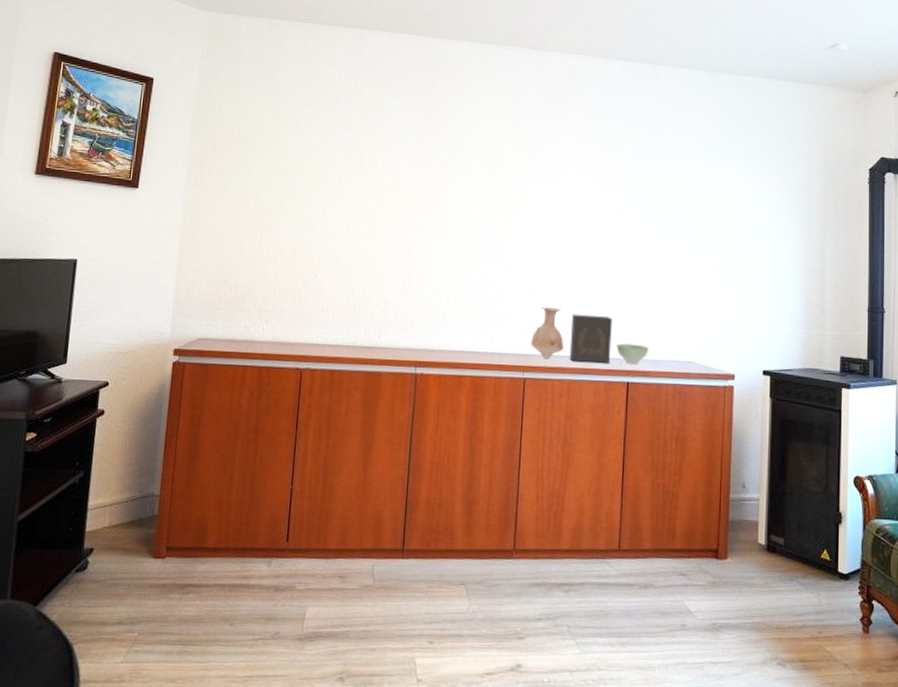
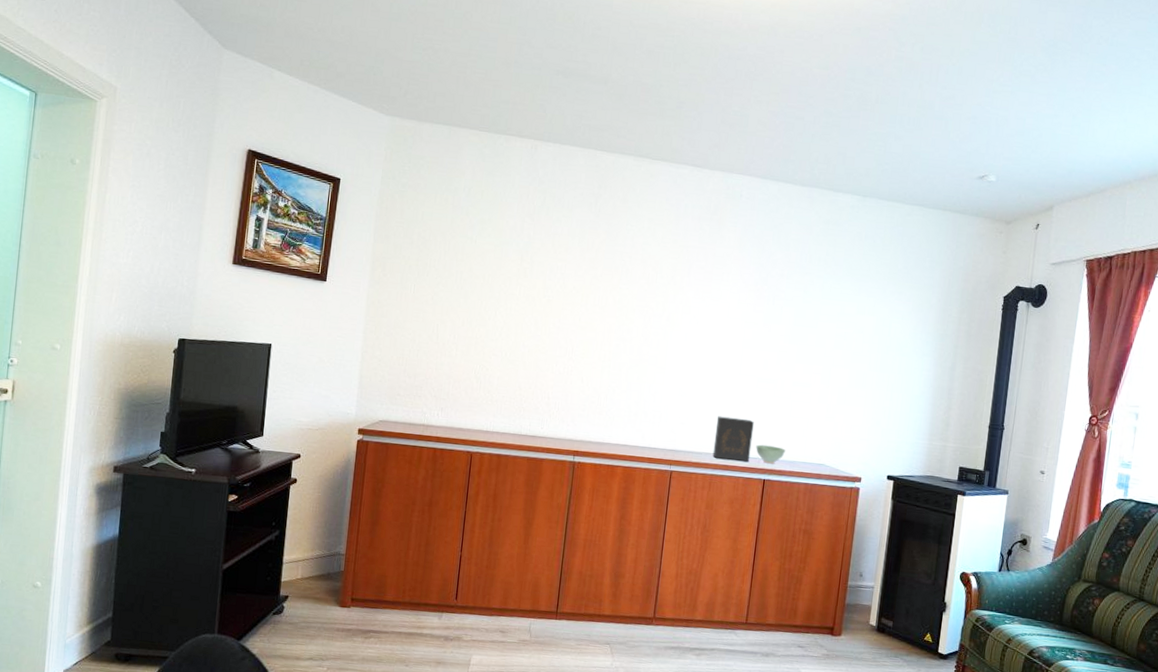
vase: present [531,307,564,360] -> none [678,408,709,455]

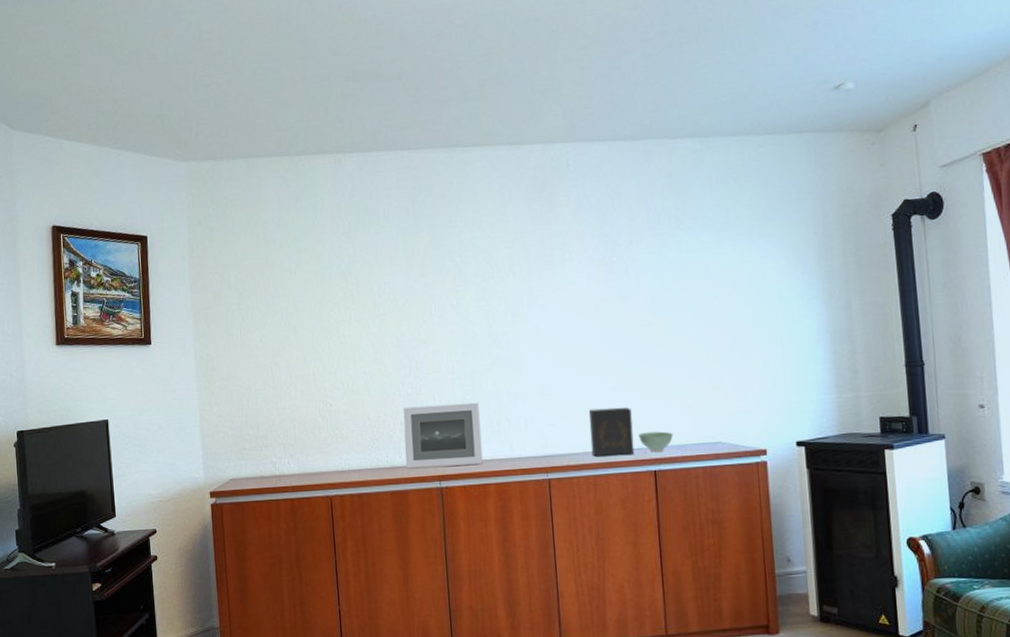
picture frame: none [545,384,622,447] -> present [403,402,483,469]

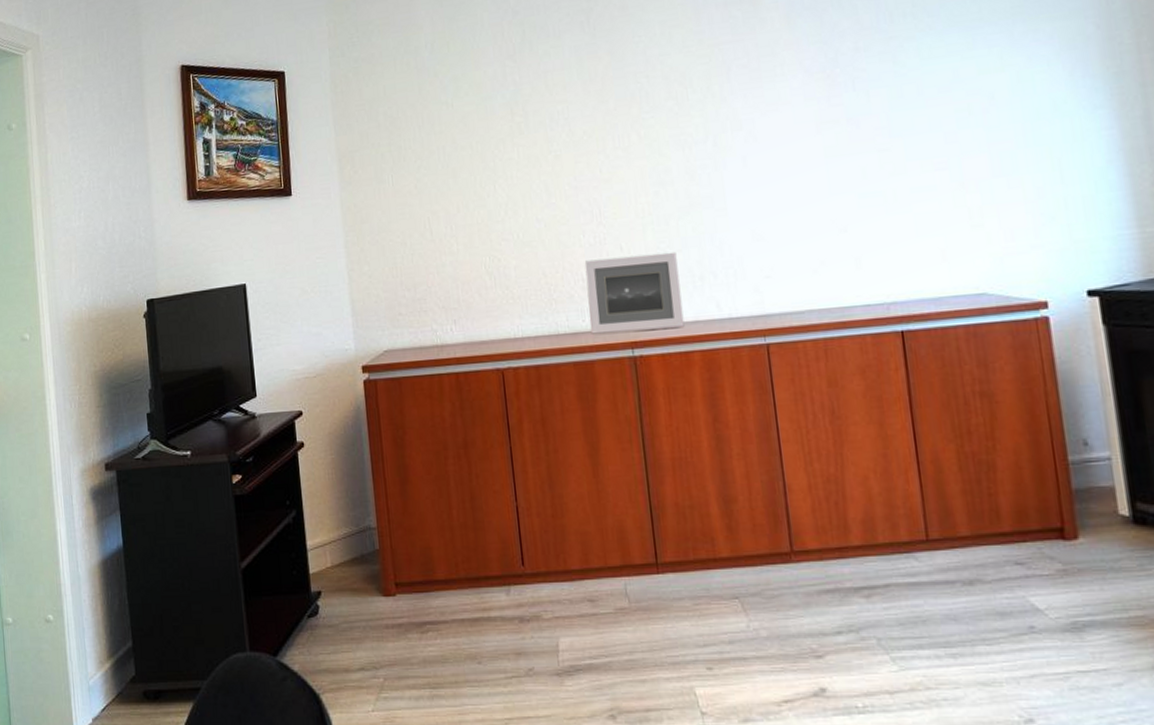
decorative box: present [589,407,635,458] -> none [814,252,875,316]
bowl: present [638,431,674,453] -> none [878,281,925,309]

